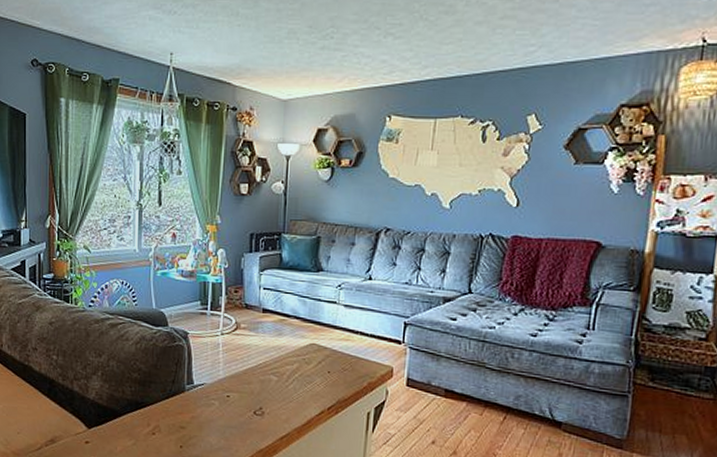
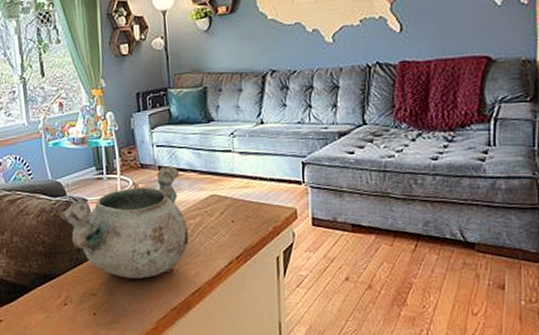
decorative bowl: none [159,309,285,418] -> present [60,166,190,279]

